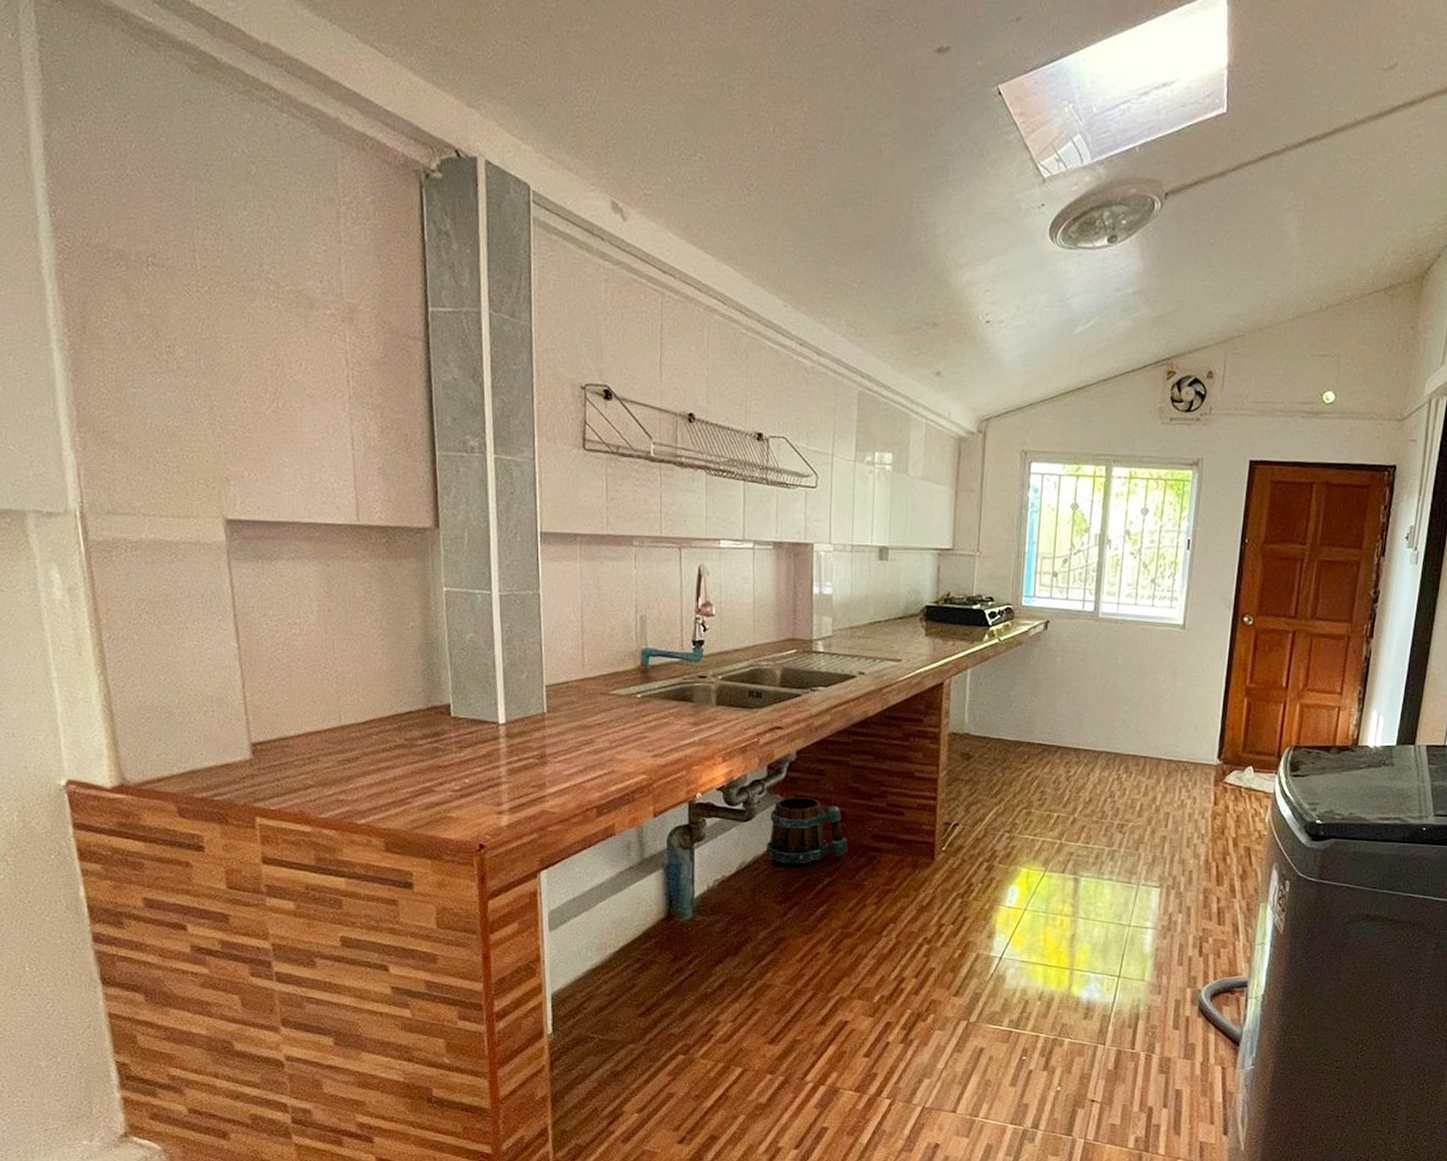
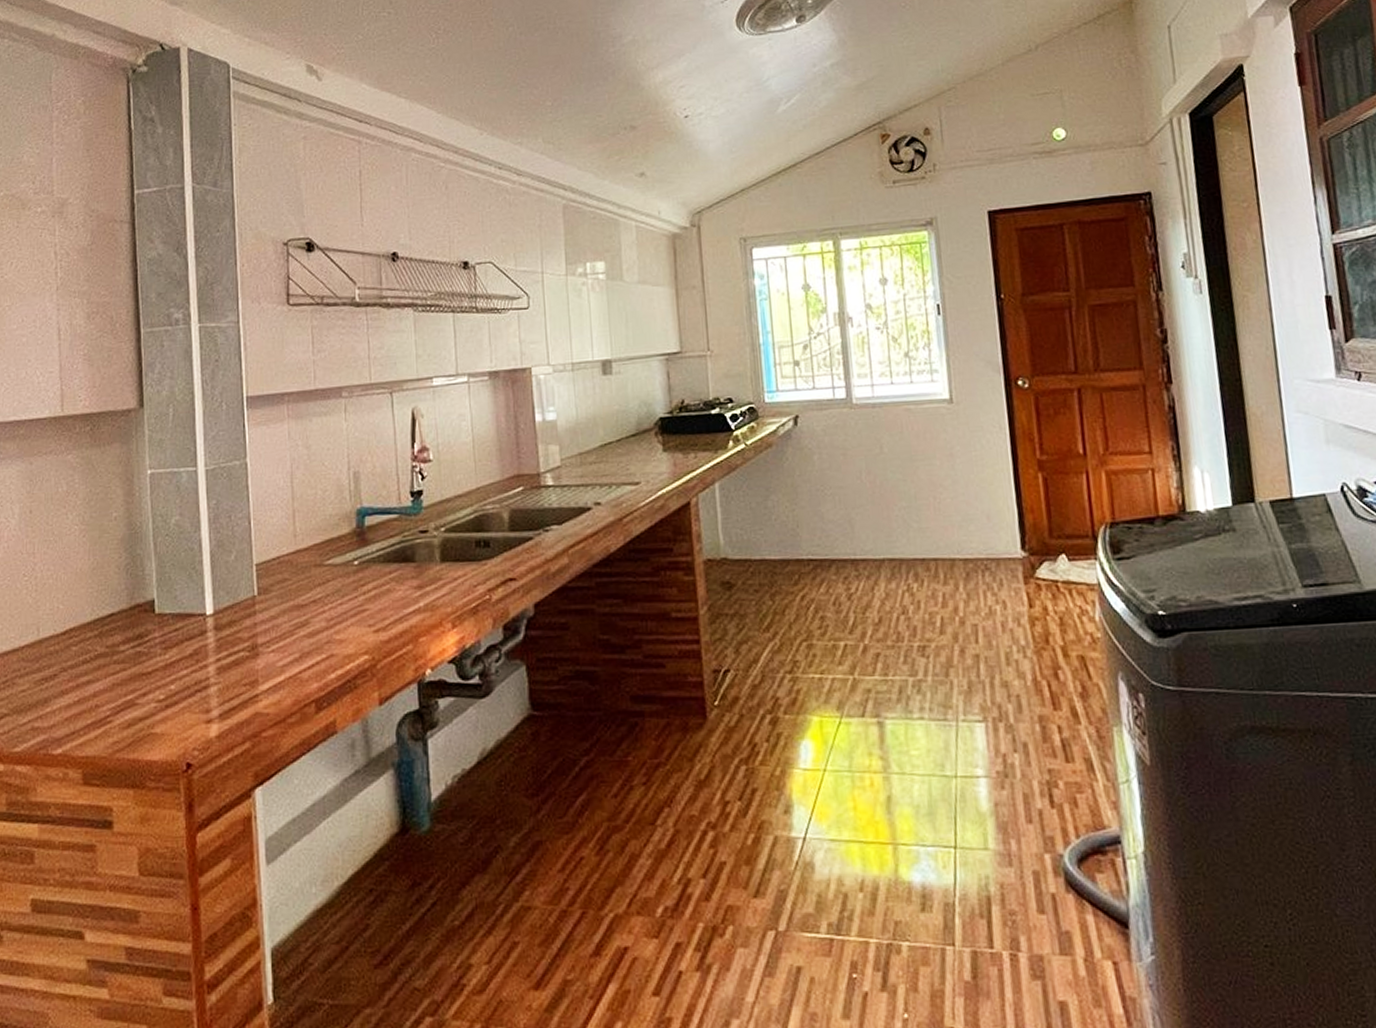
bucket: present [765,797,848,867] -> none [509,659,604,749]

